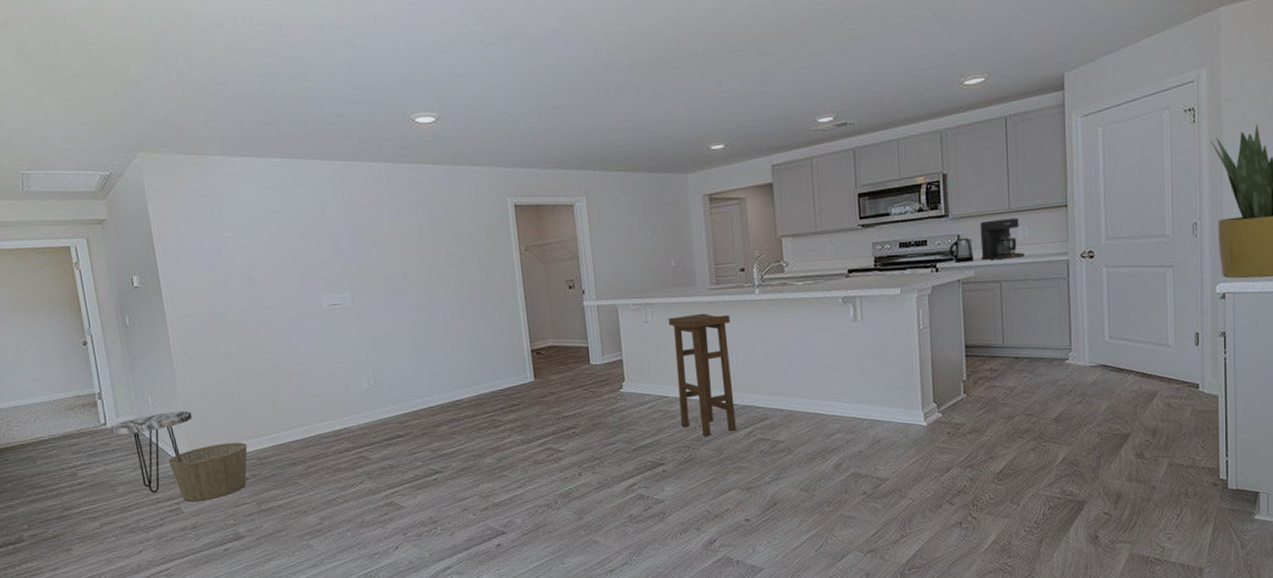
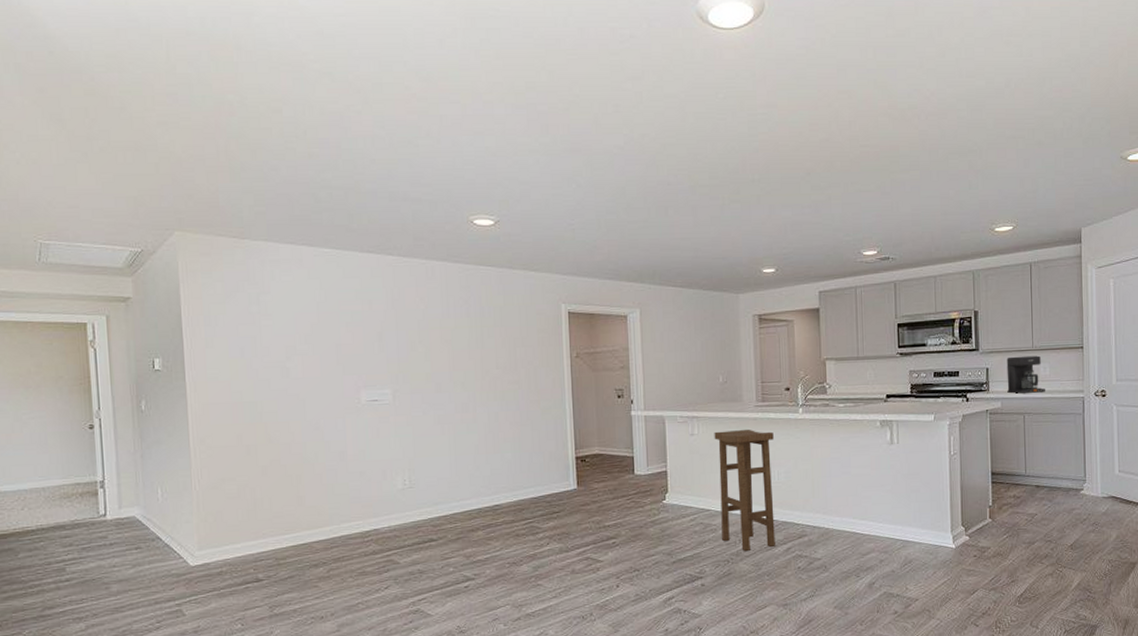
side table: present [109,411,192,493] -> none [109,504,206,593]
basket: present [169,442,248,502] -> none [174,540,265,604]
kettle: present [949,237,975,264] -> none [978,371,1001,395]

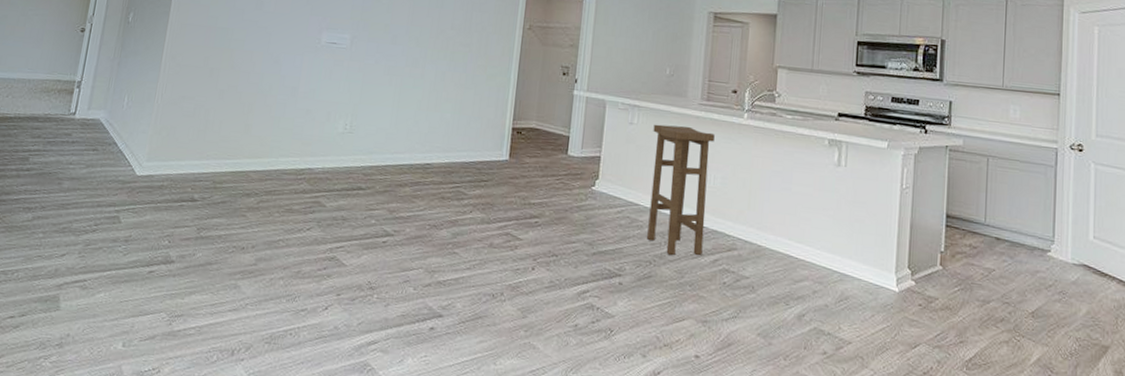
coffee maker: present [1006,355,1045,394] -> none [971,92,1014,136]

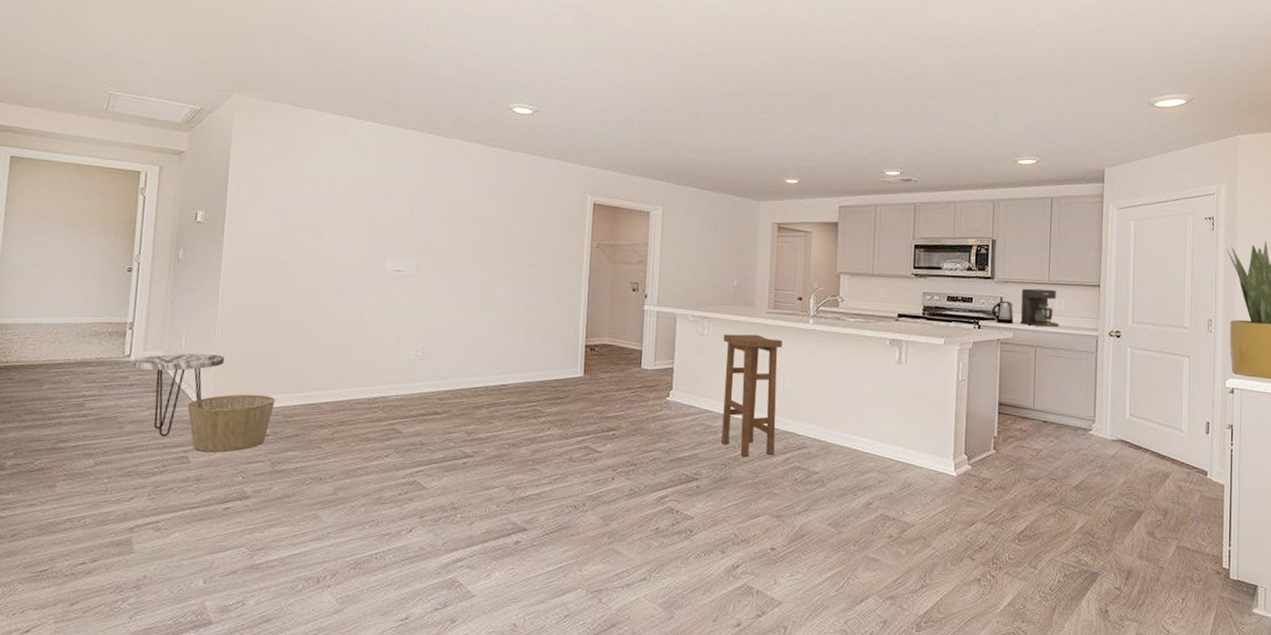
side table: none [76,114,162,196] -> present [132,353,225,437]
basket: none [123,157,207,215] -> present [187,394,275,453]
kettle: none [939,104,964,131] -> present [991,300,1014,325]
coffee maker: none [971,92,1014,136] -> present [1020,288,1059,328]

